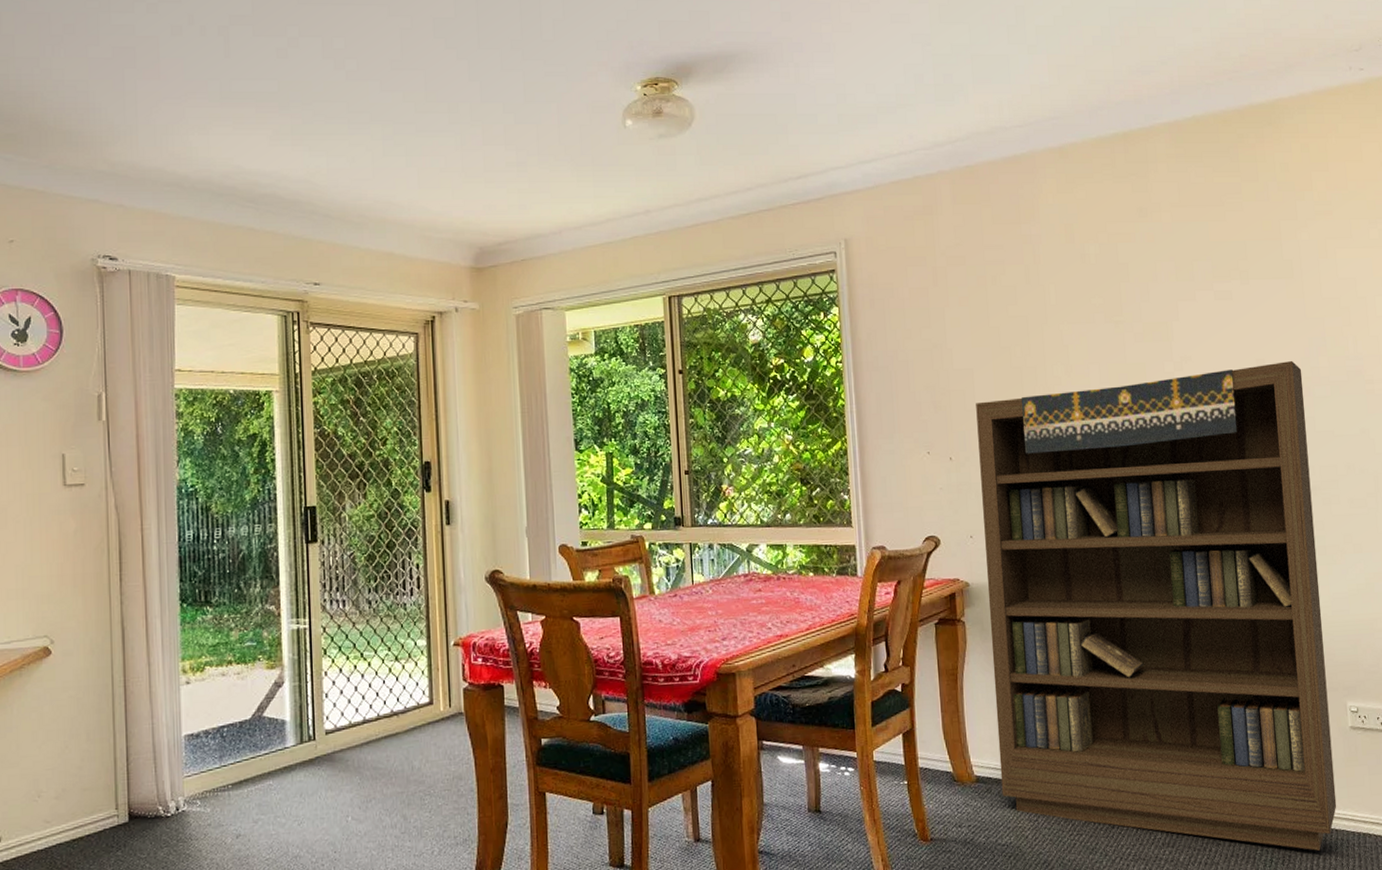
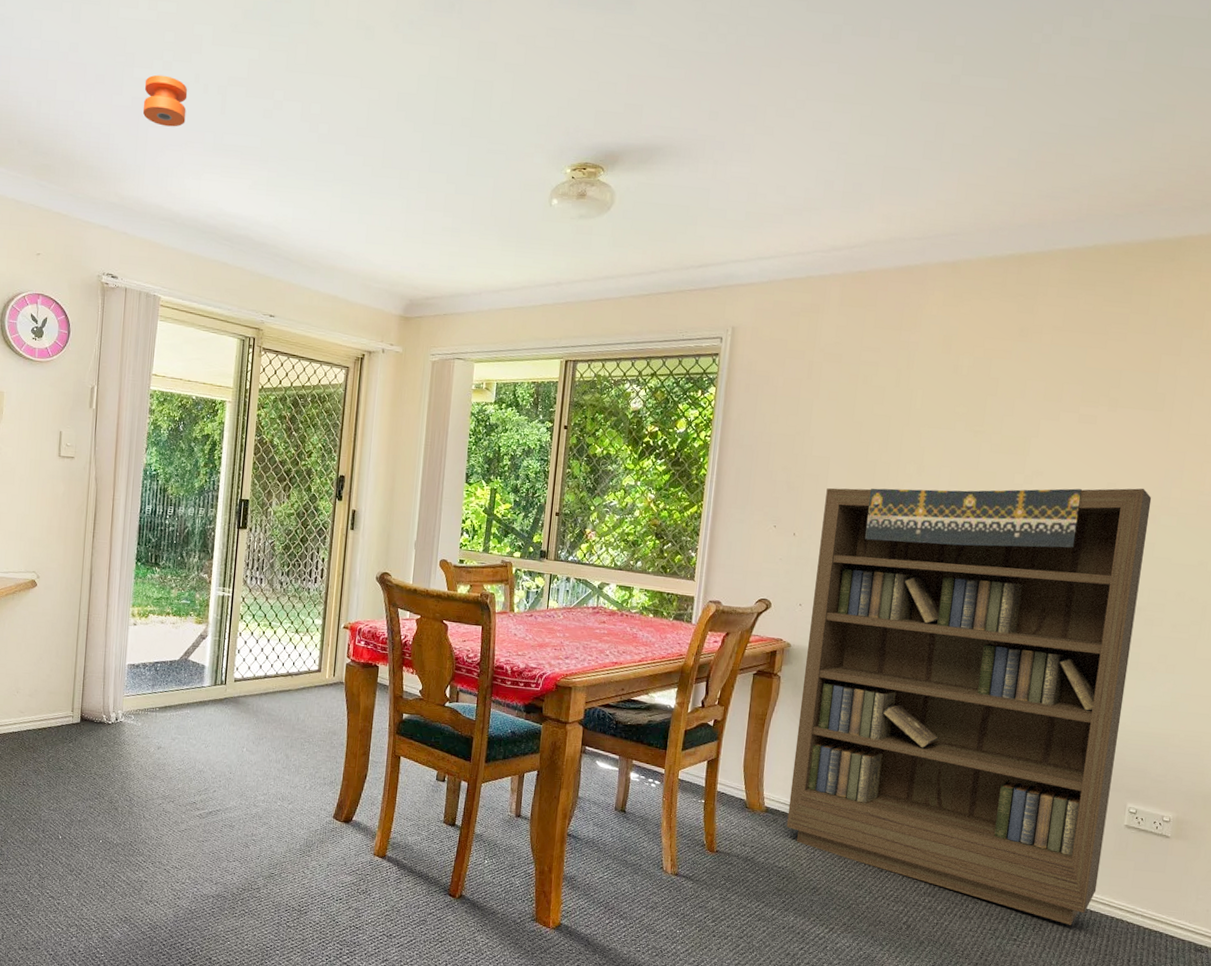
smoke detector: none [126,19,182,77] -> present [142,74,188,127]

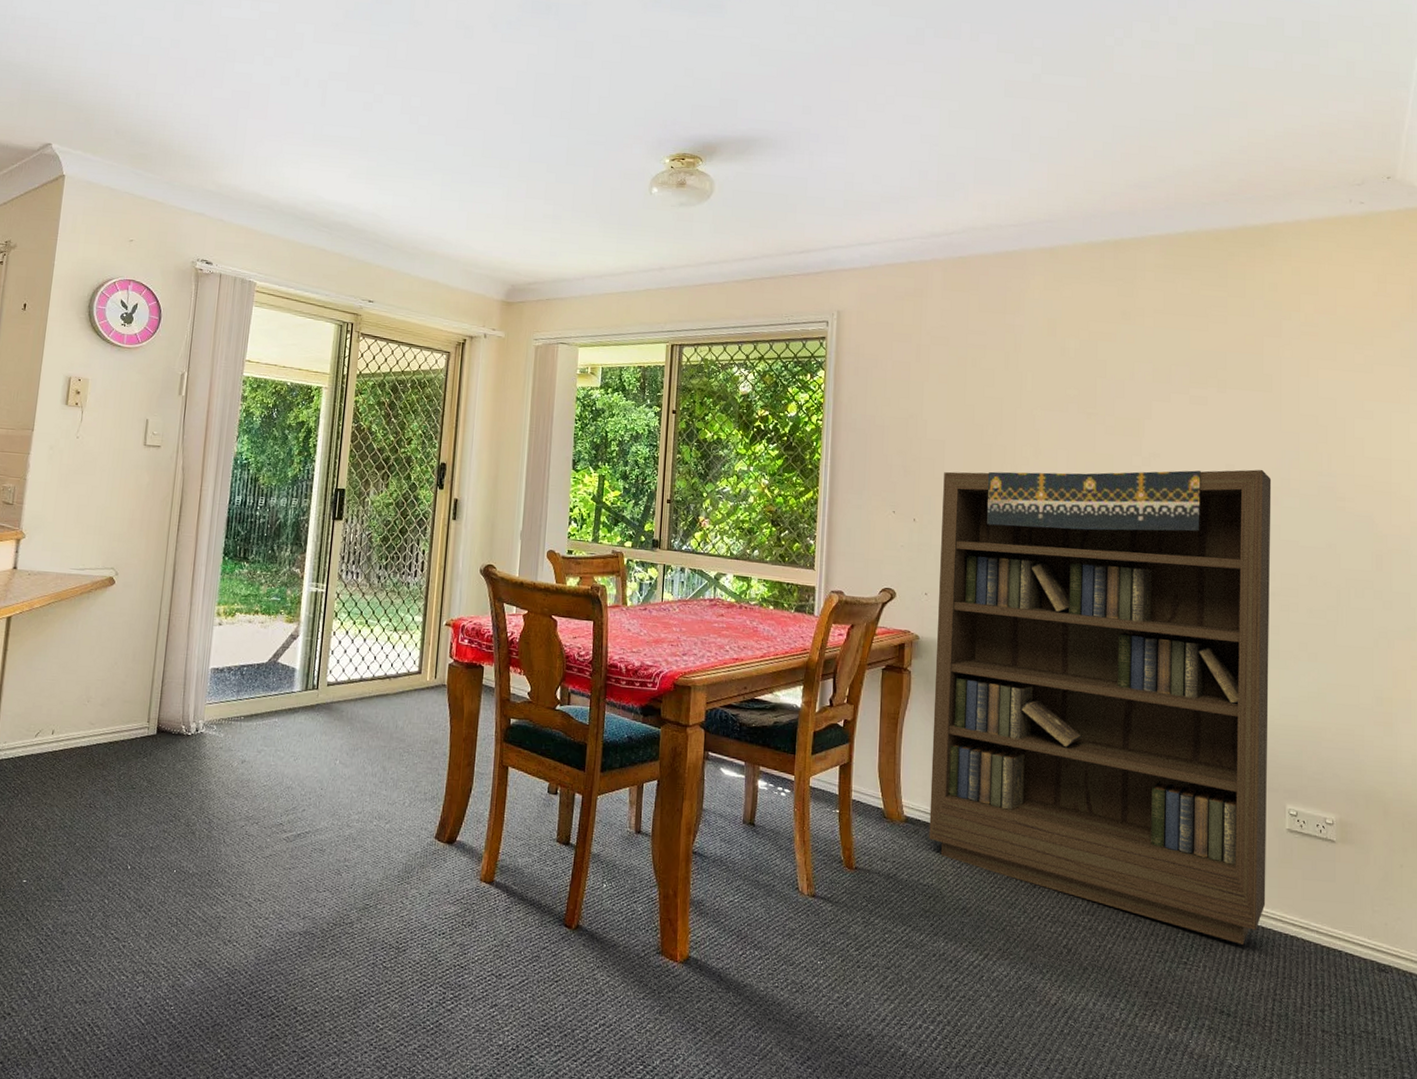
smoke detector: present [142,74,188,127] -> none [242,69,288,119]

